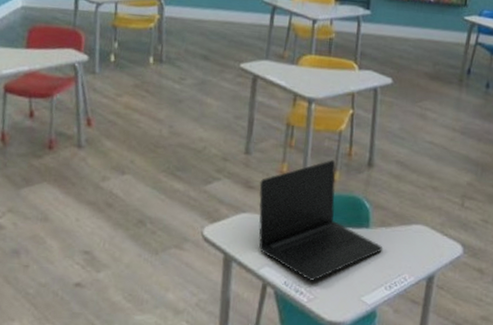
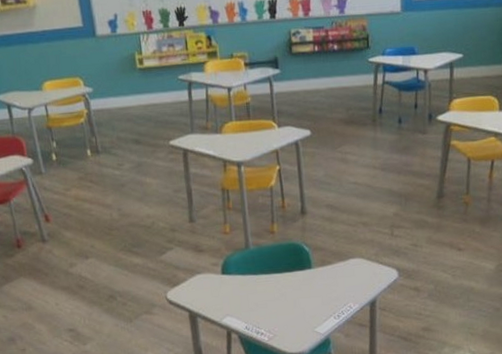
laptop: present [258,160,382,281] -> none [207,214,326,322]

